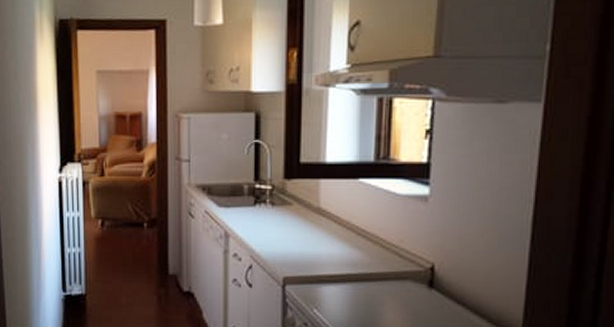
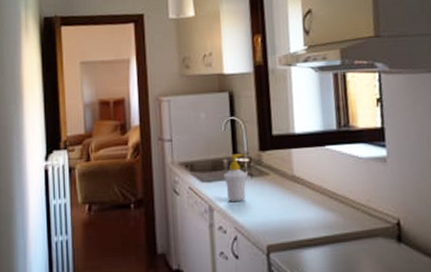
soap bottle: none [243,180,269,231] -> present [224,153,248,202]

